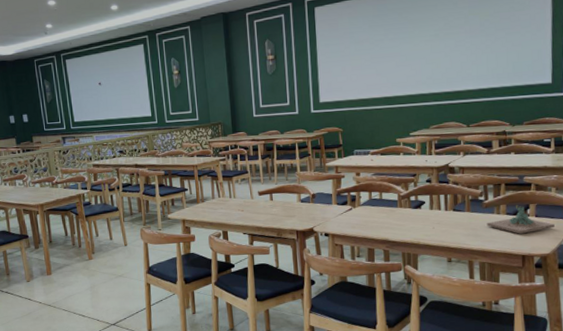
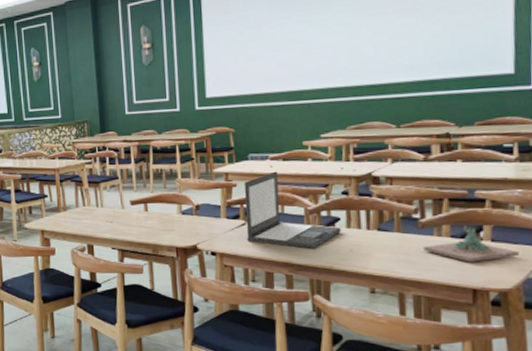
laptop: none [350,164,426,228] -> present [243,171,341,249]

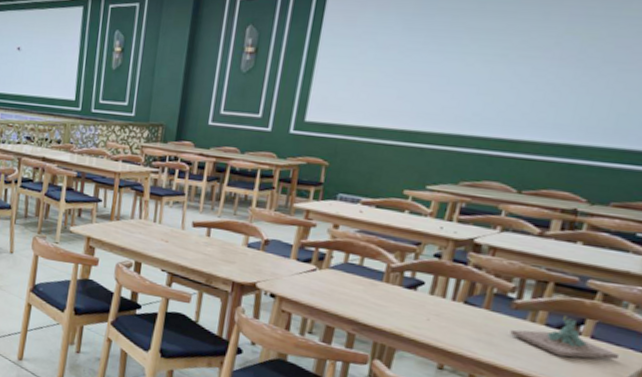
laptop: present [243,171,341,249] -> none [313,217,423,310]

